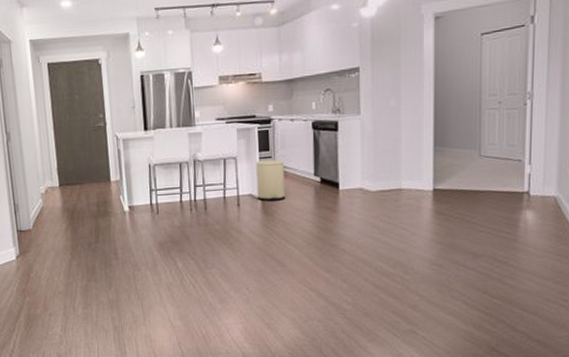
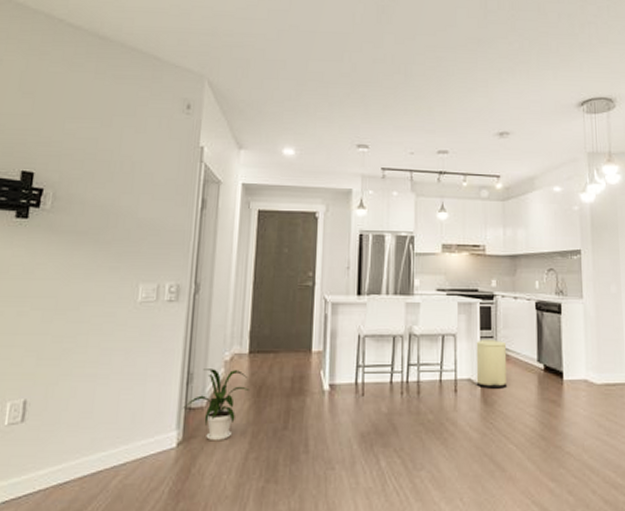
house plant: none [14,200,64,254] -> present [182,369,249,442]

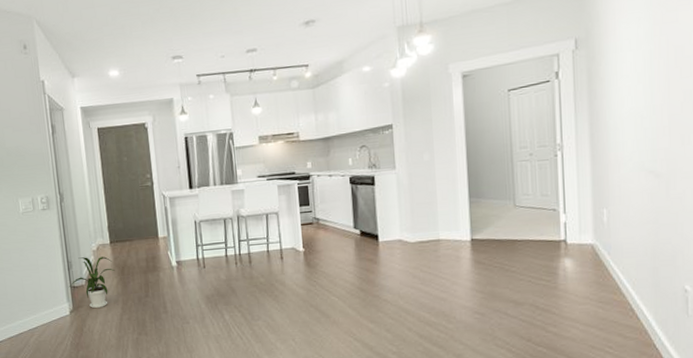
pedal bin: present [476,339,507,389] -> none [296,213,327,255]

